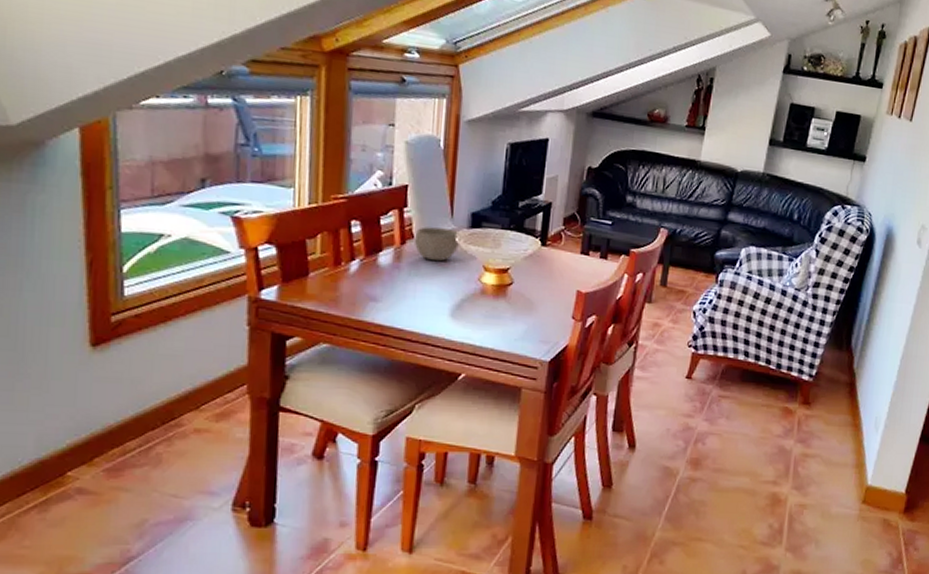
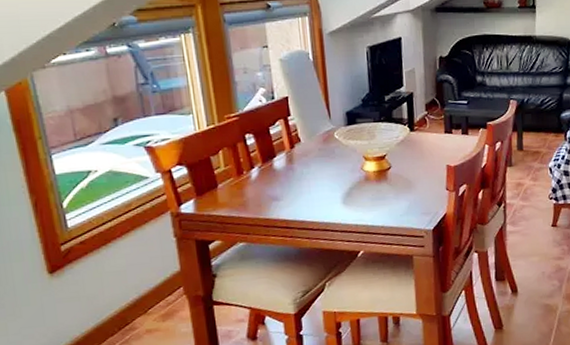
bowl: present [413,227,461,262] -> none [300,129,341,159]

